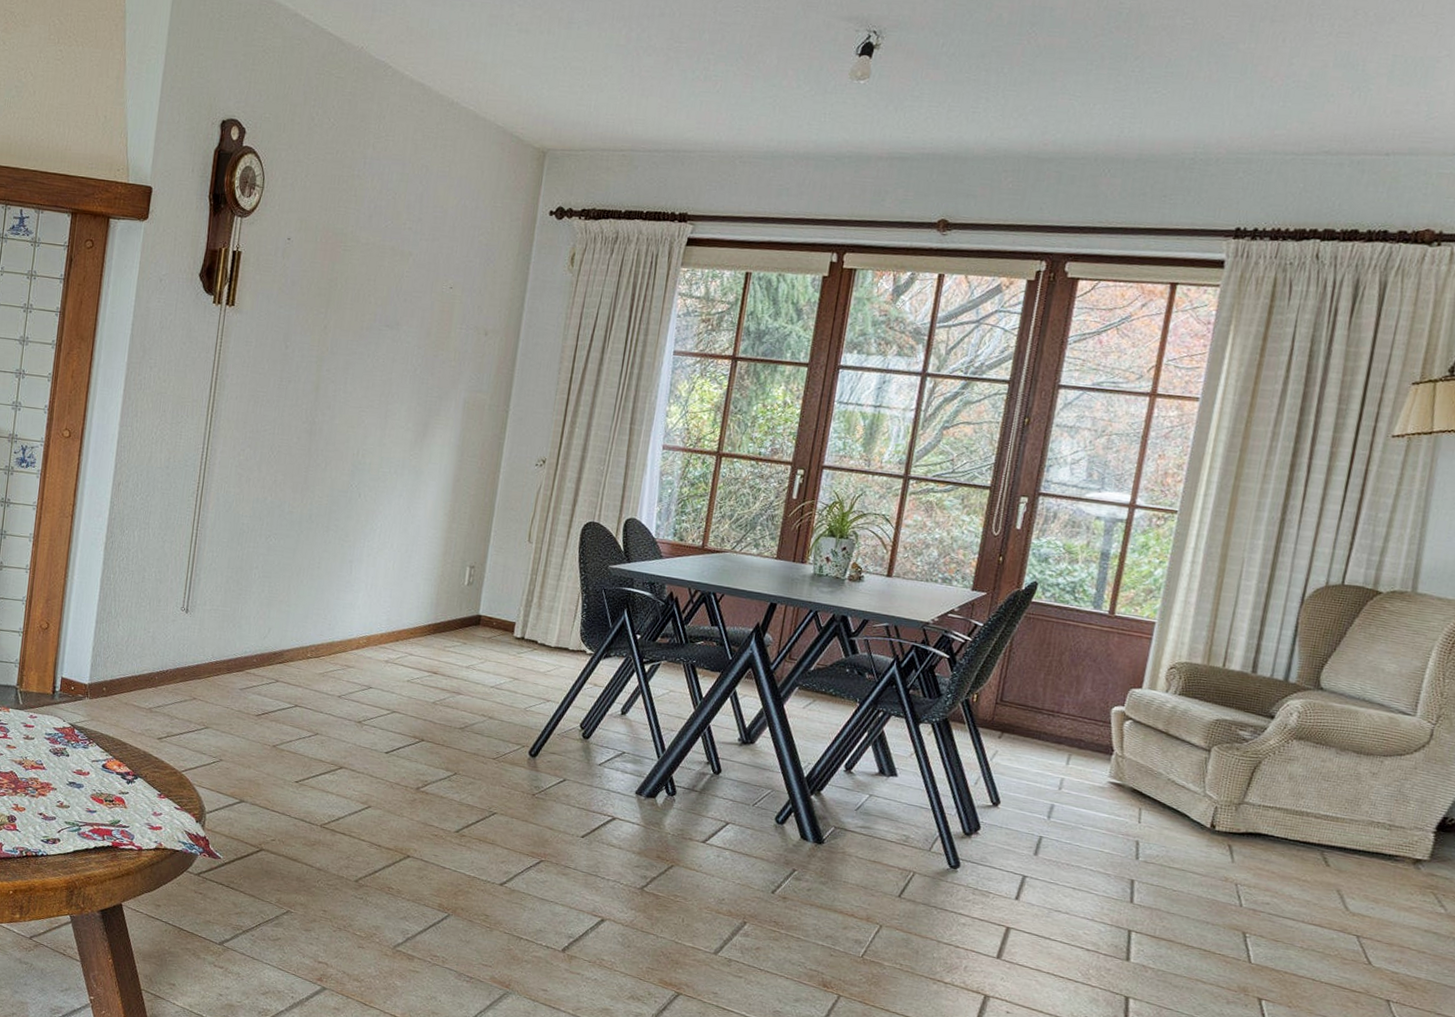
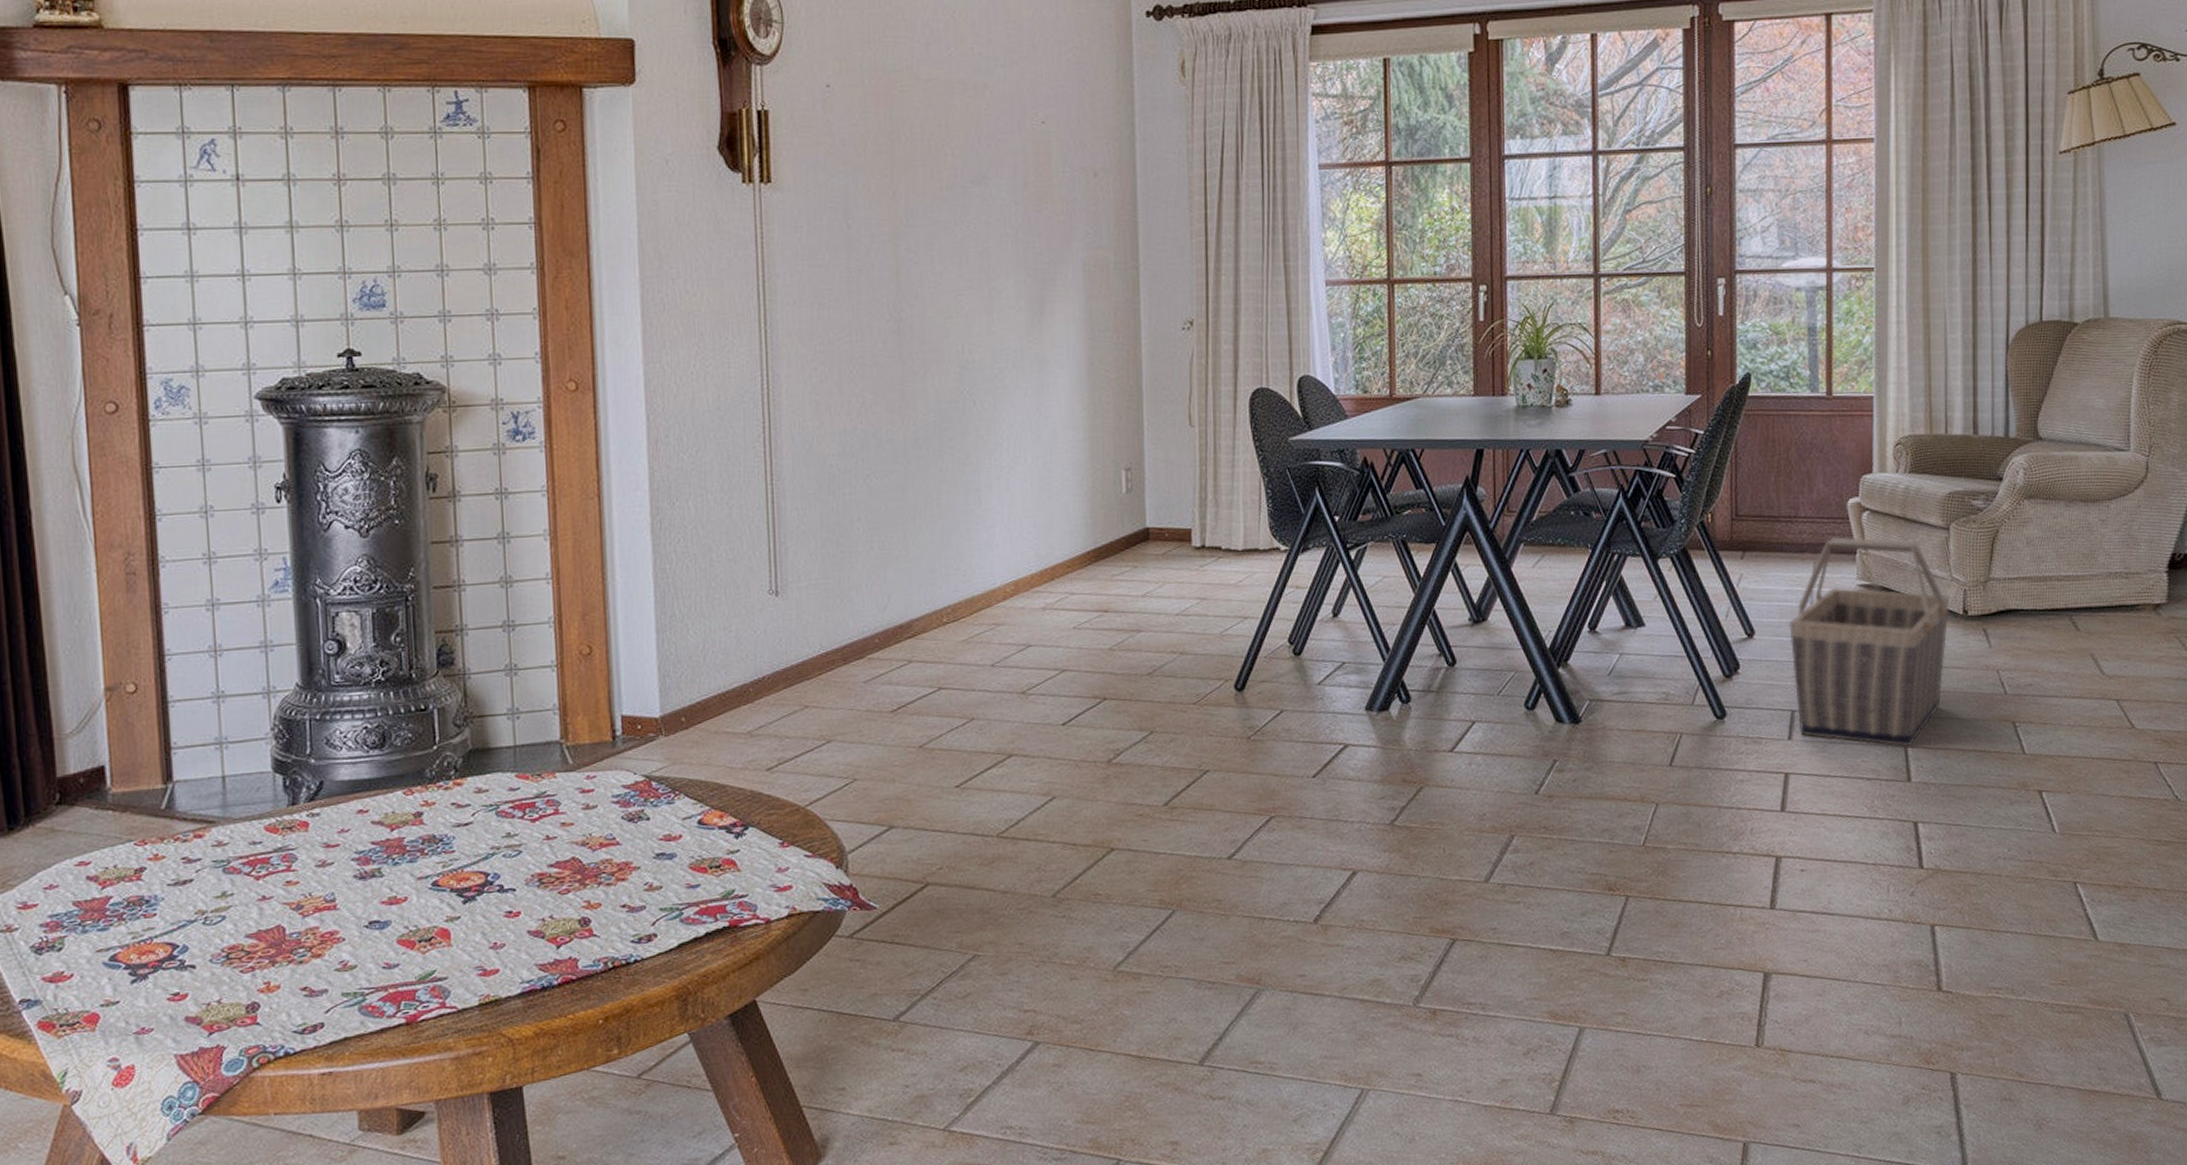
basket: none [1027,736,1200,931] -> present [1789,537,1950,747]

